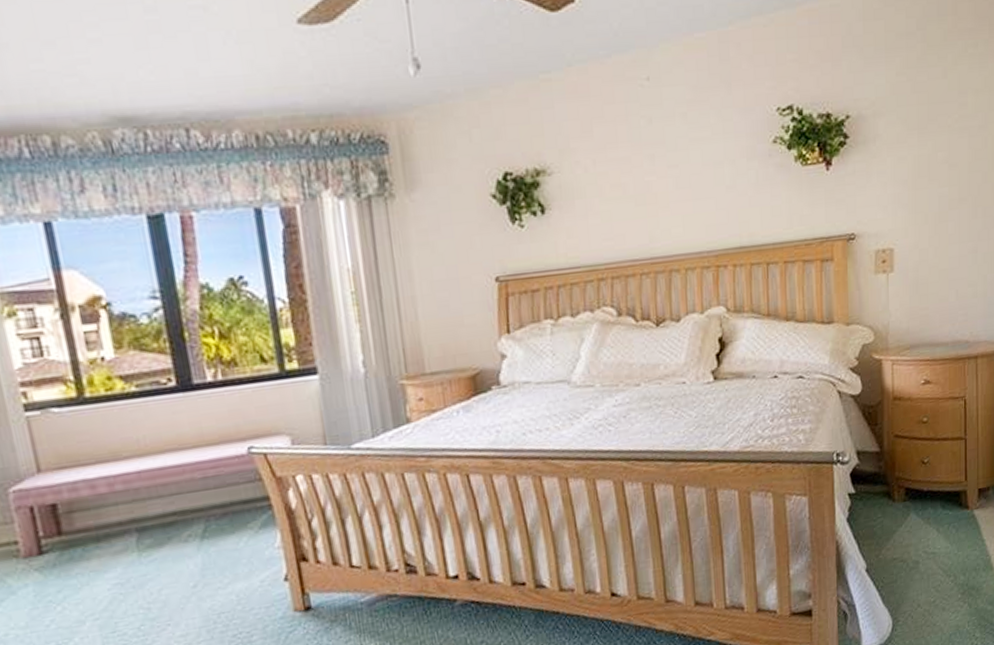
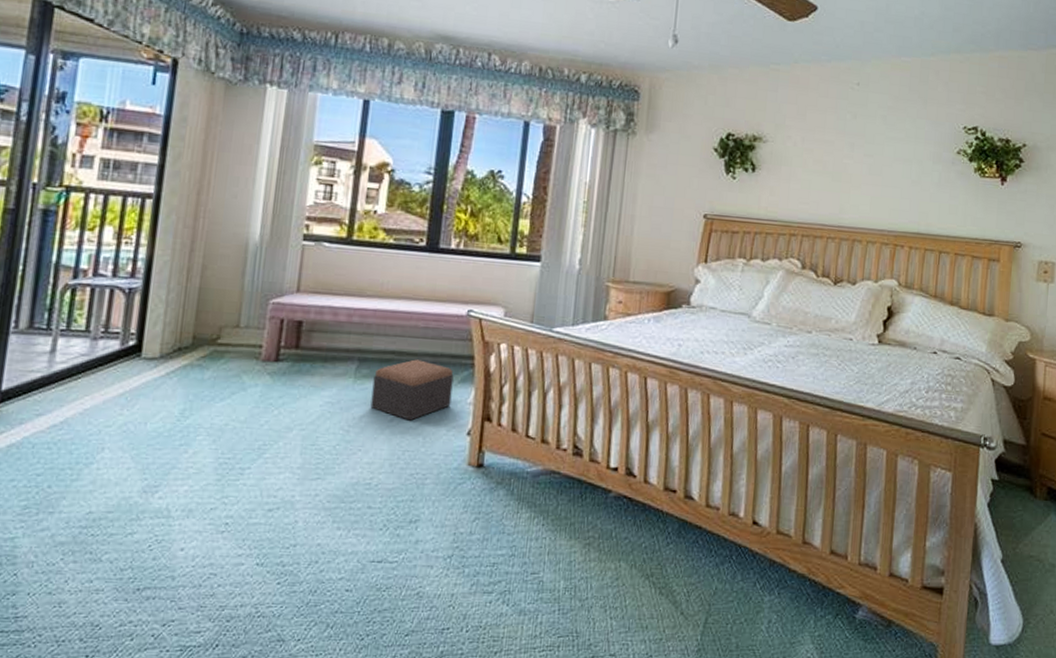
footstool: none [160,514,257,582] -> present [370,359,454,421]

